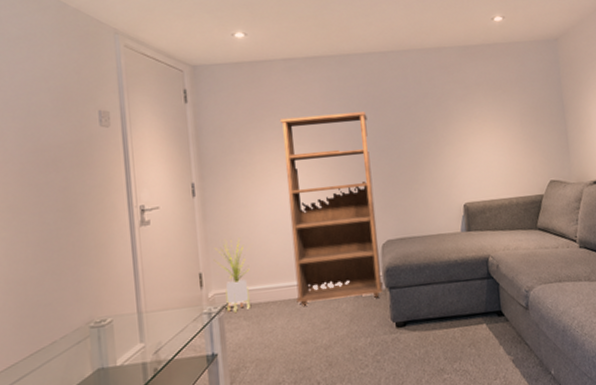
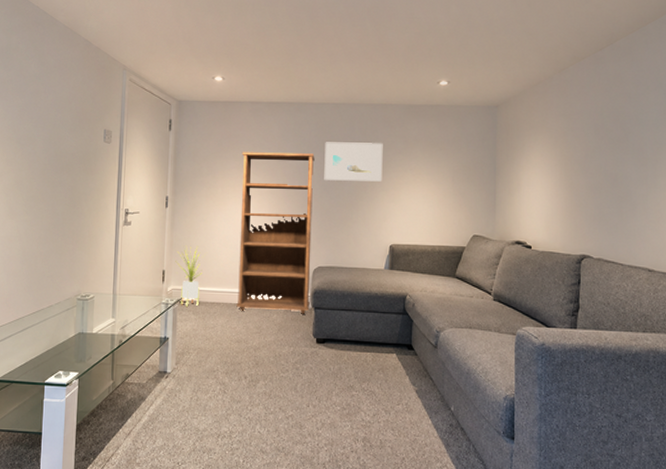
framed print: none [376,91,446,141] -> present [324,142,383,182]

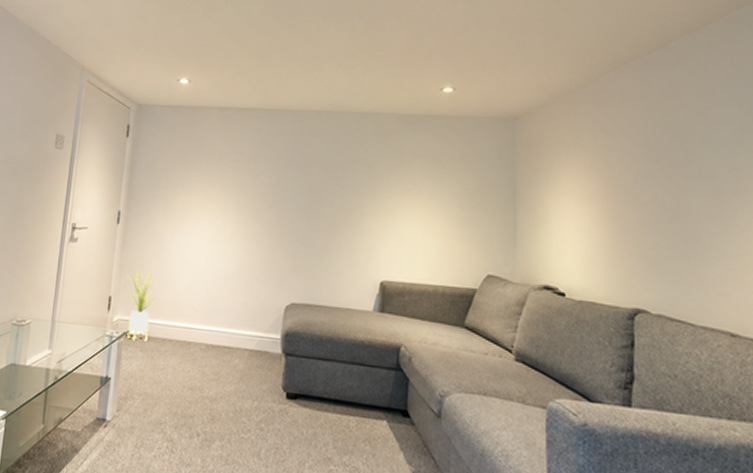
bookcase: present [236,152,315,314] -> none [191,163,291,361]
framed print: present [324,142,383,182] -> none [301,155,373,204]

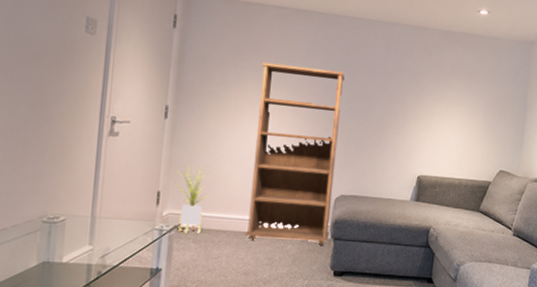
bookcase: none [191,163,291,361] -> present [246,62,345,245]

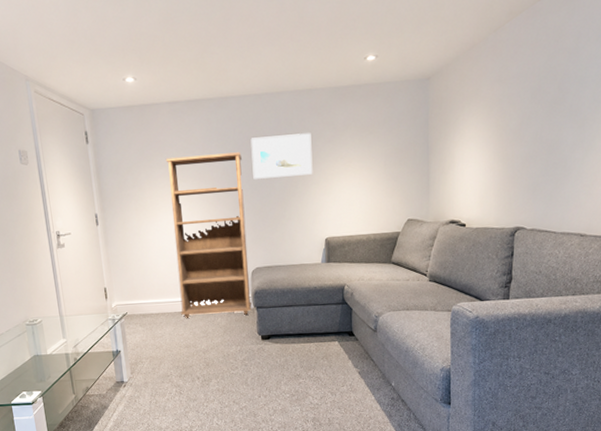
house plant: present [174,164,207,234] -> none [115,260,145,320]
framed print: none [353,61,418,109] -> present [250,133,313,179]

